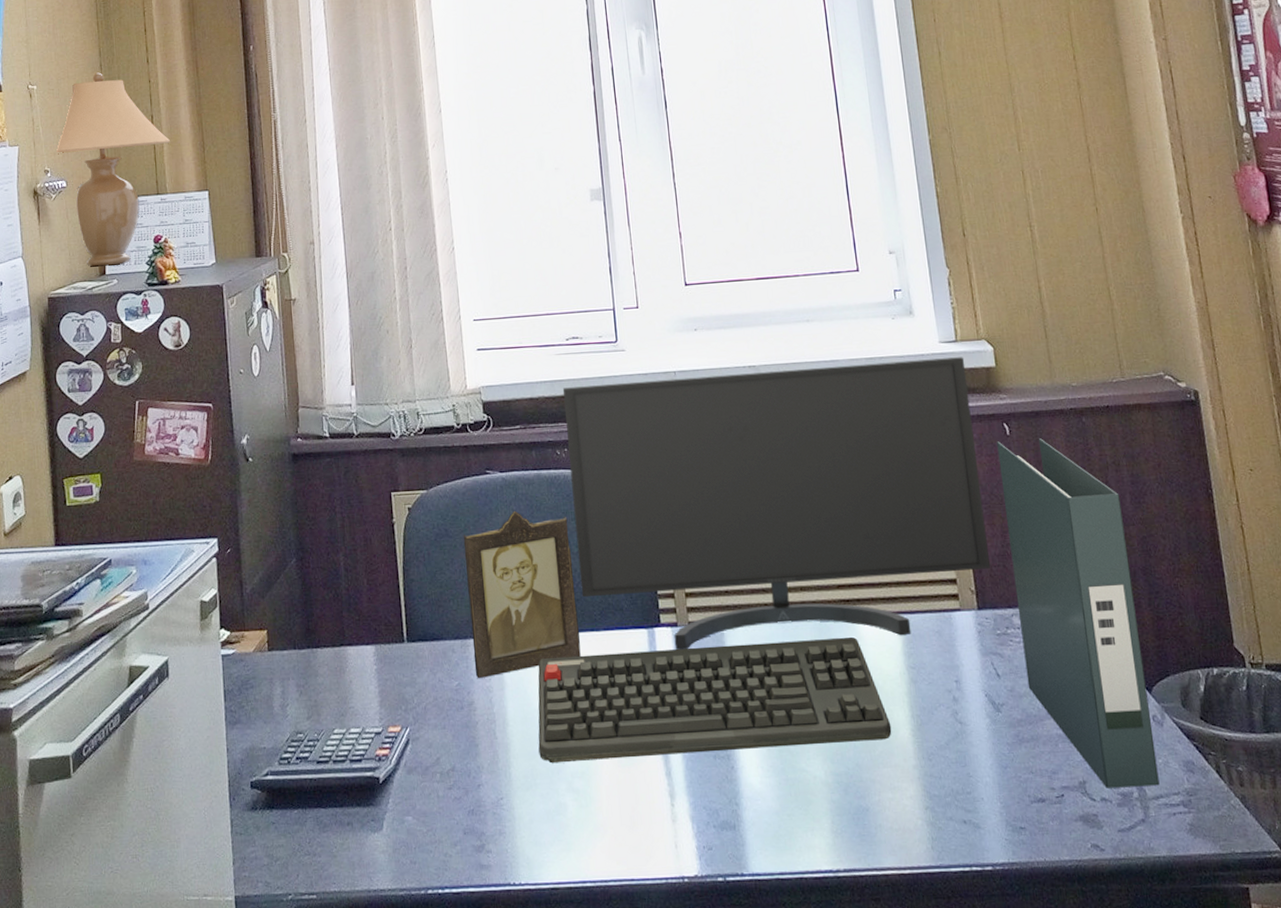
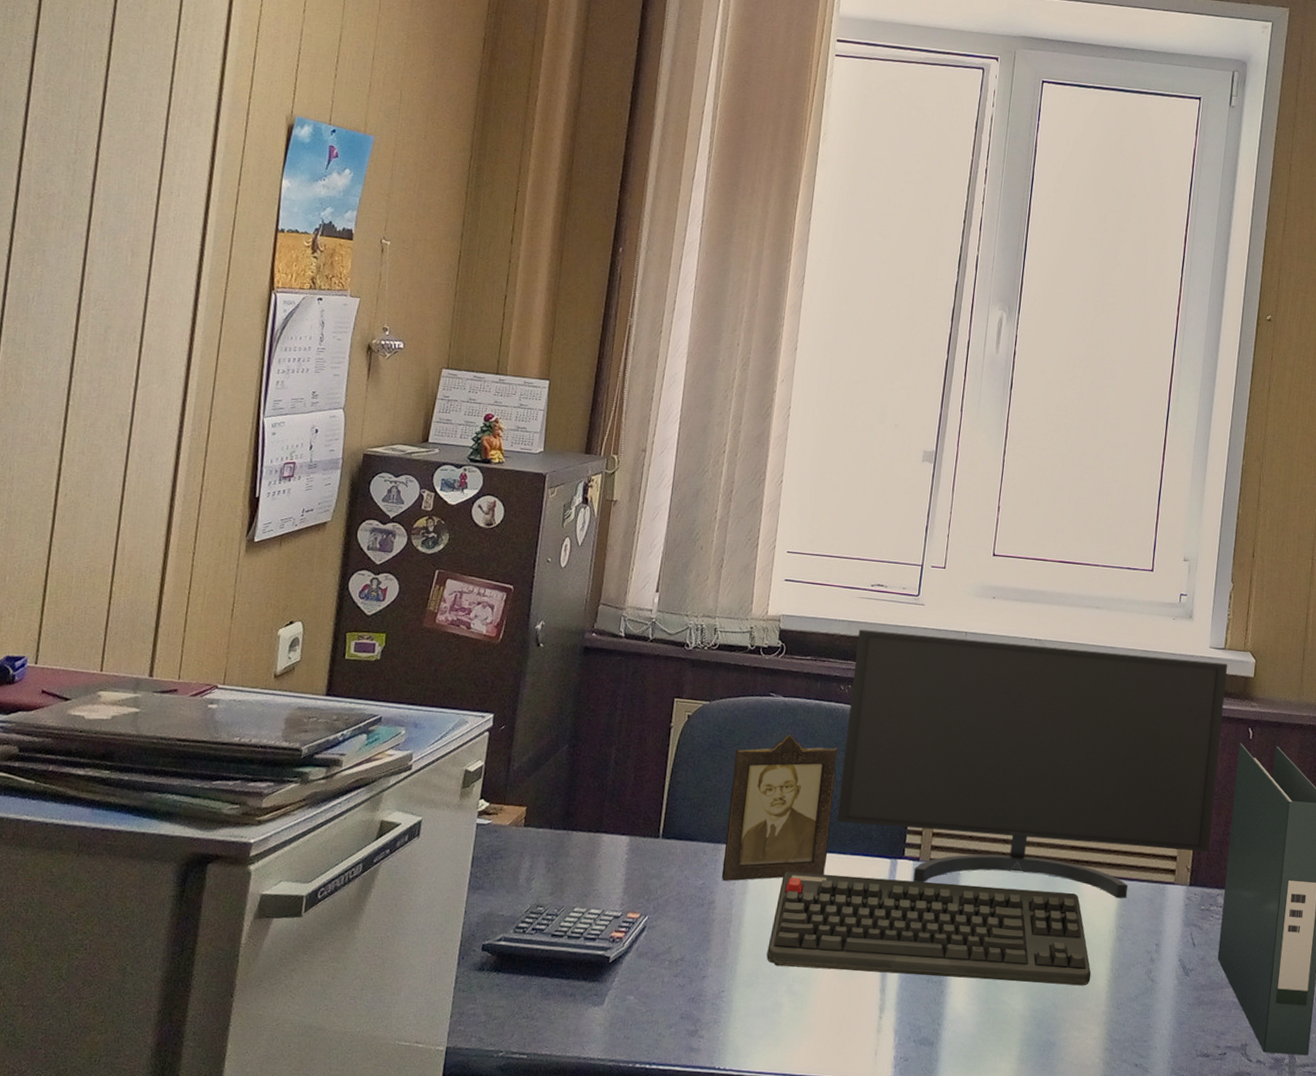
table lamp: present [57,72,171,268] -> none [400,241,521,436]

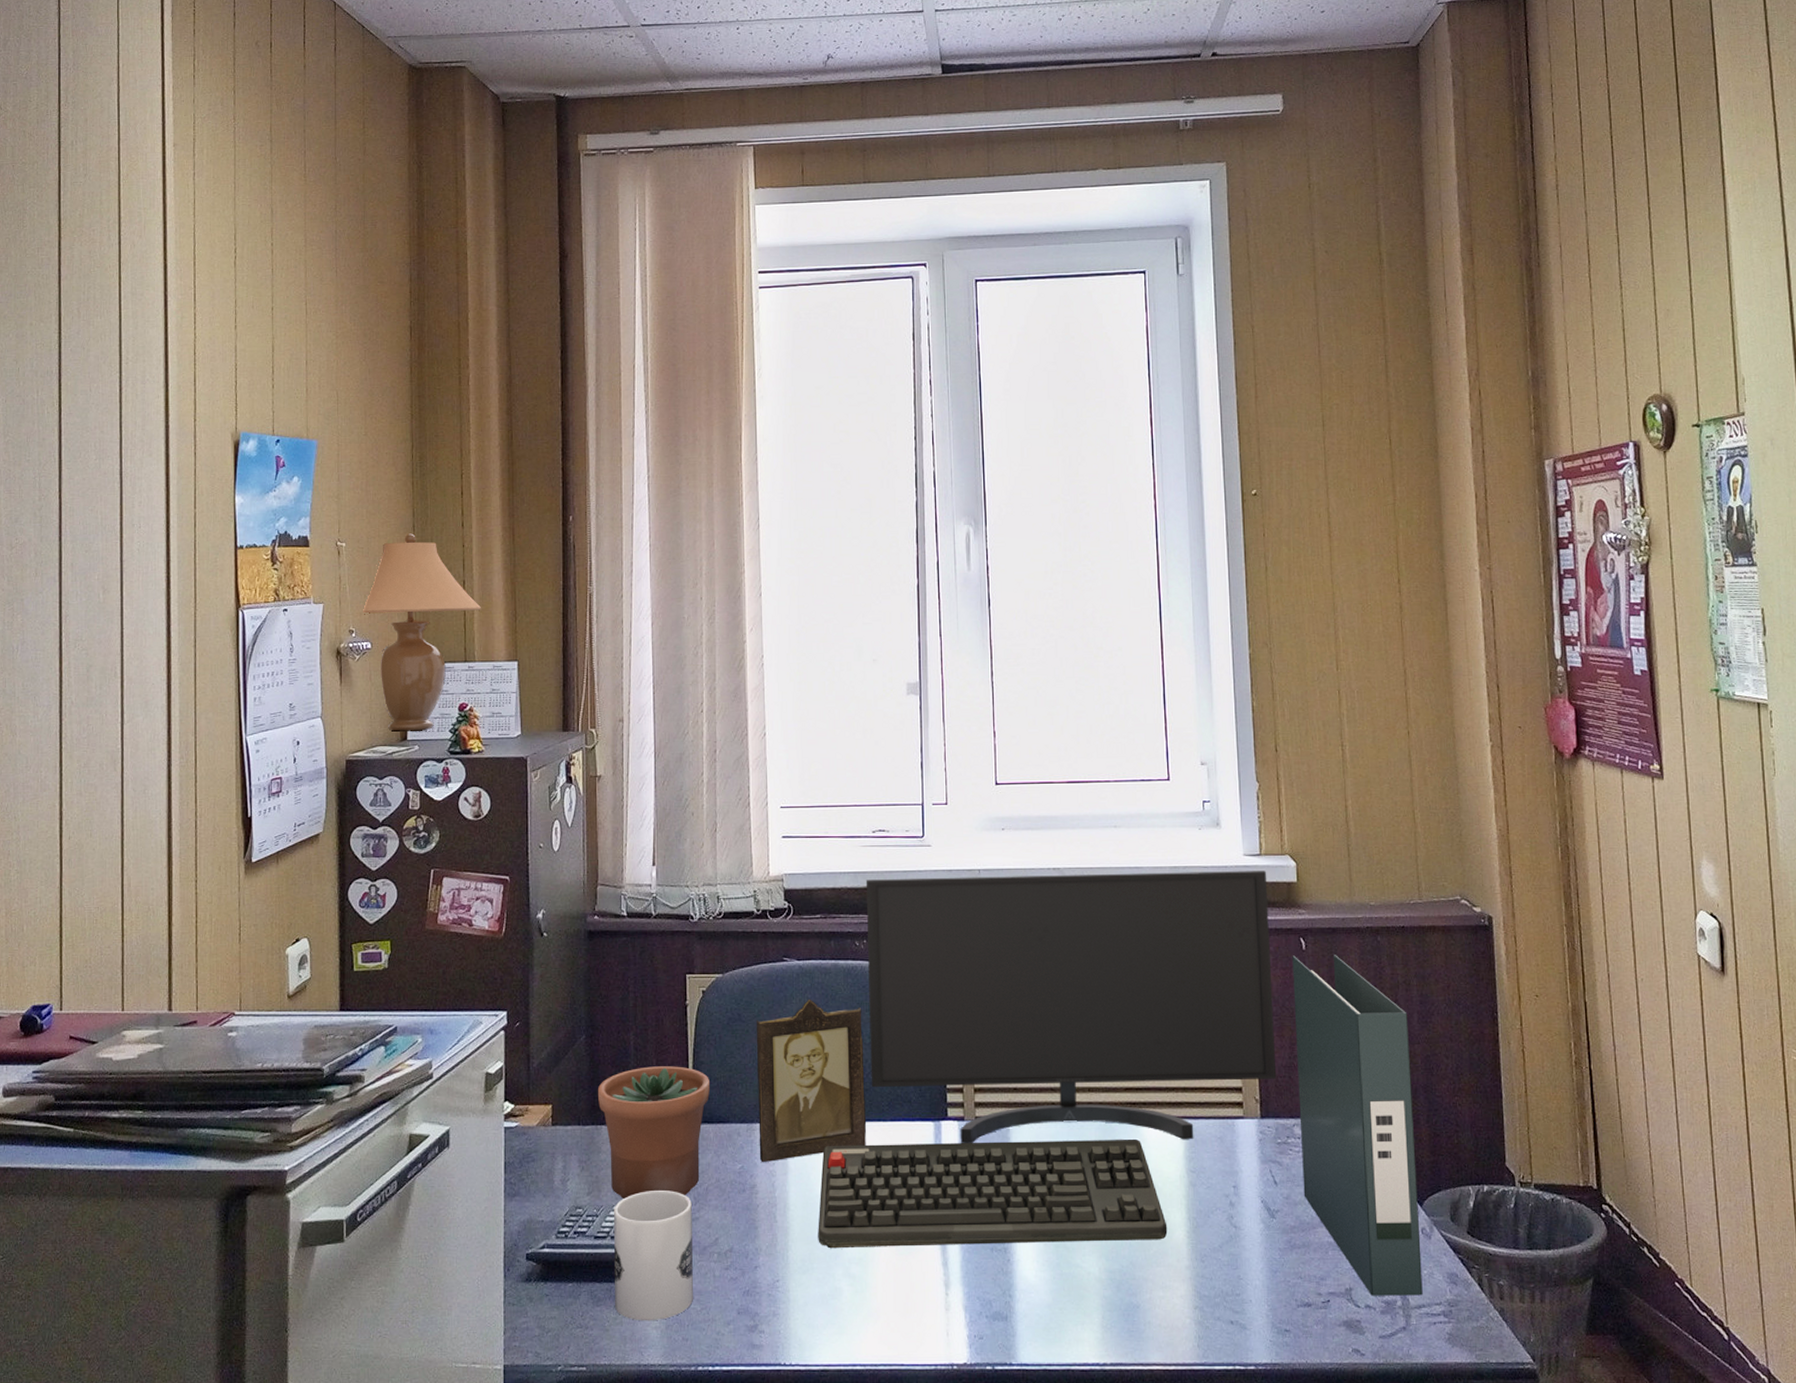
table lamp: none [400,241,521,436] -> present [363,533,482,733]
mug: none [563,896,651,1018] -> present [614,1189,694,1321]
planter: none [572,780,684,904] -> present [597,1066,710,1199]

